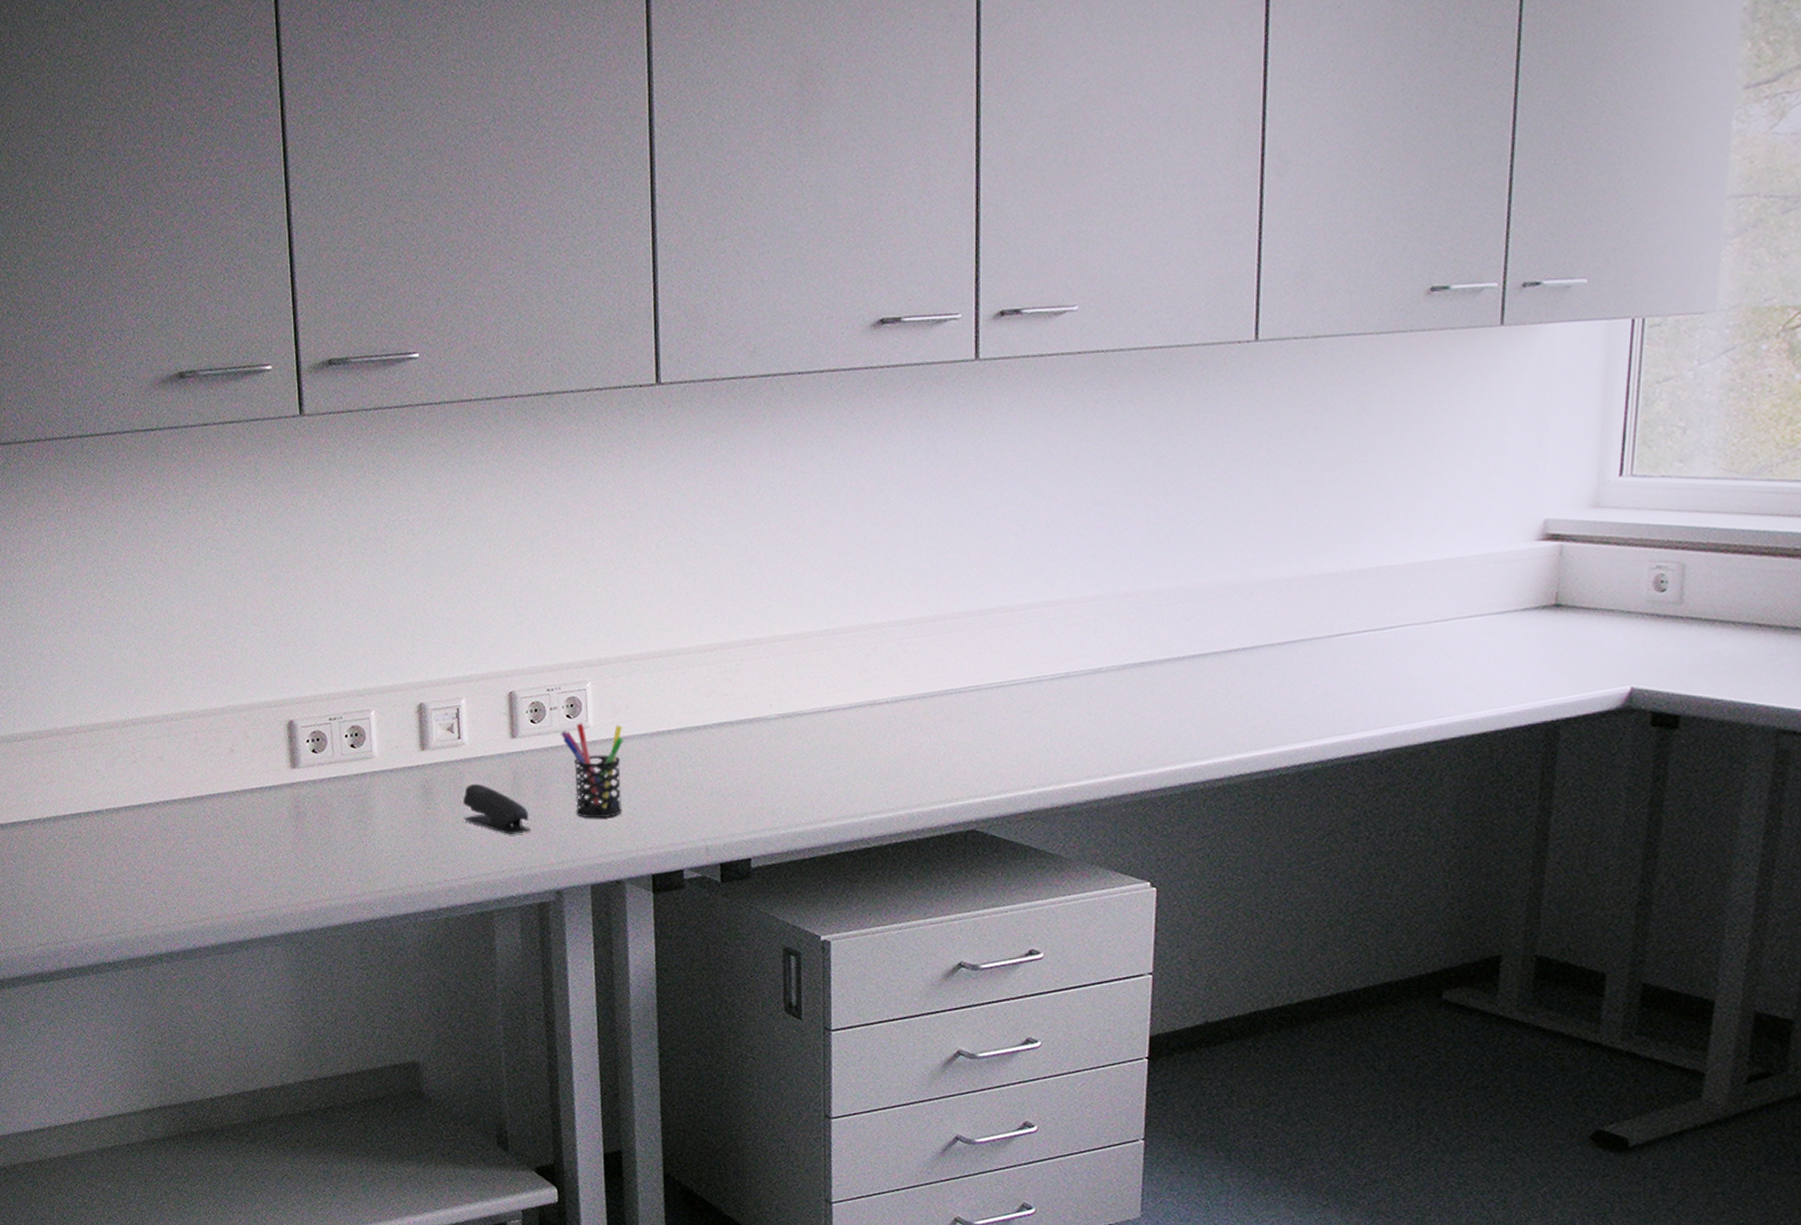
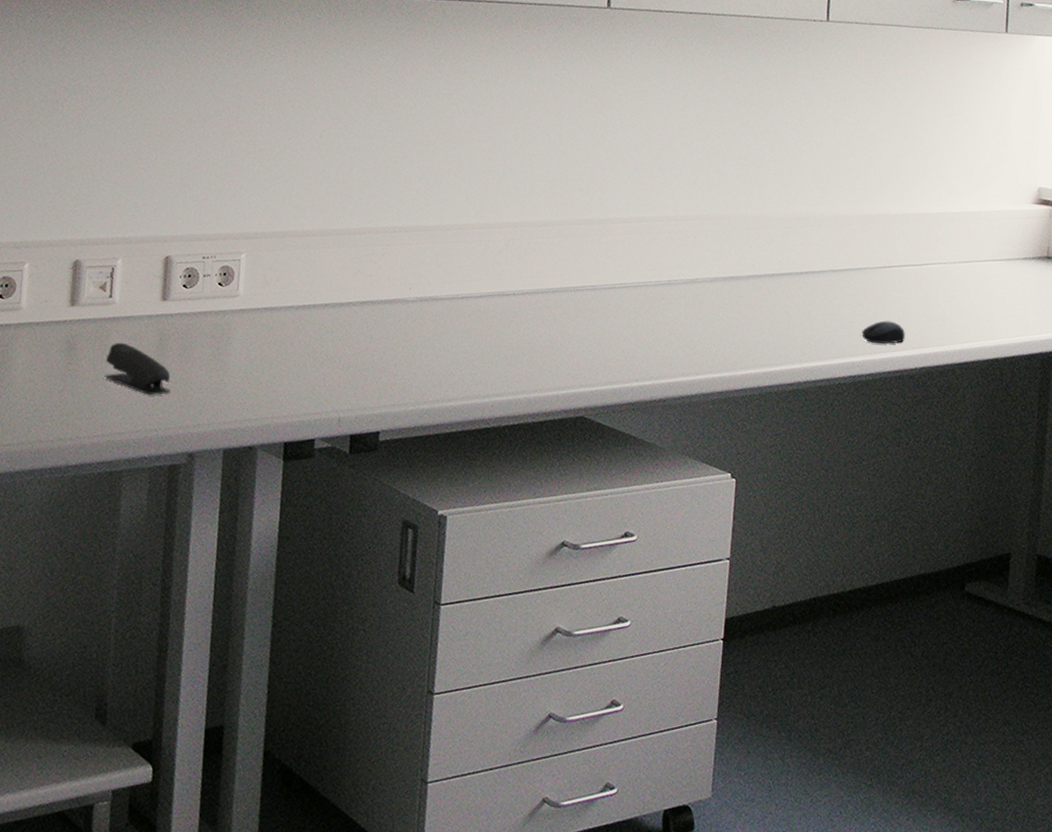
pen holder: present [561,723,623,819] -> none [211,291,270,385]
computer mouse: none [1308,698,1364,726] -> present [862,320,905,344]

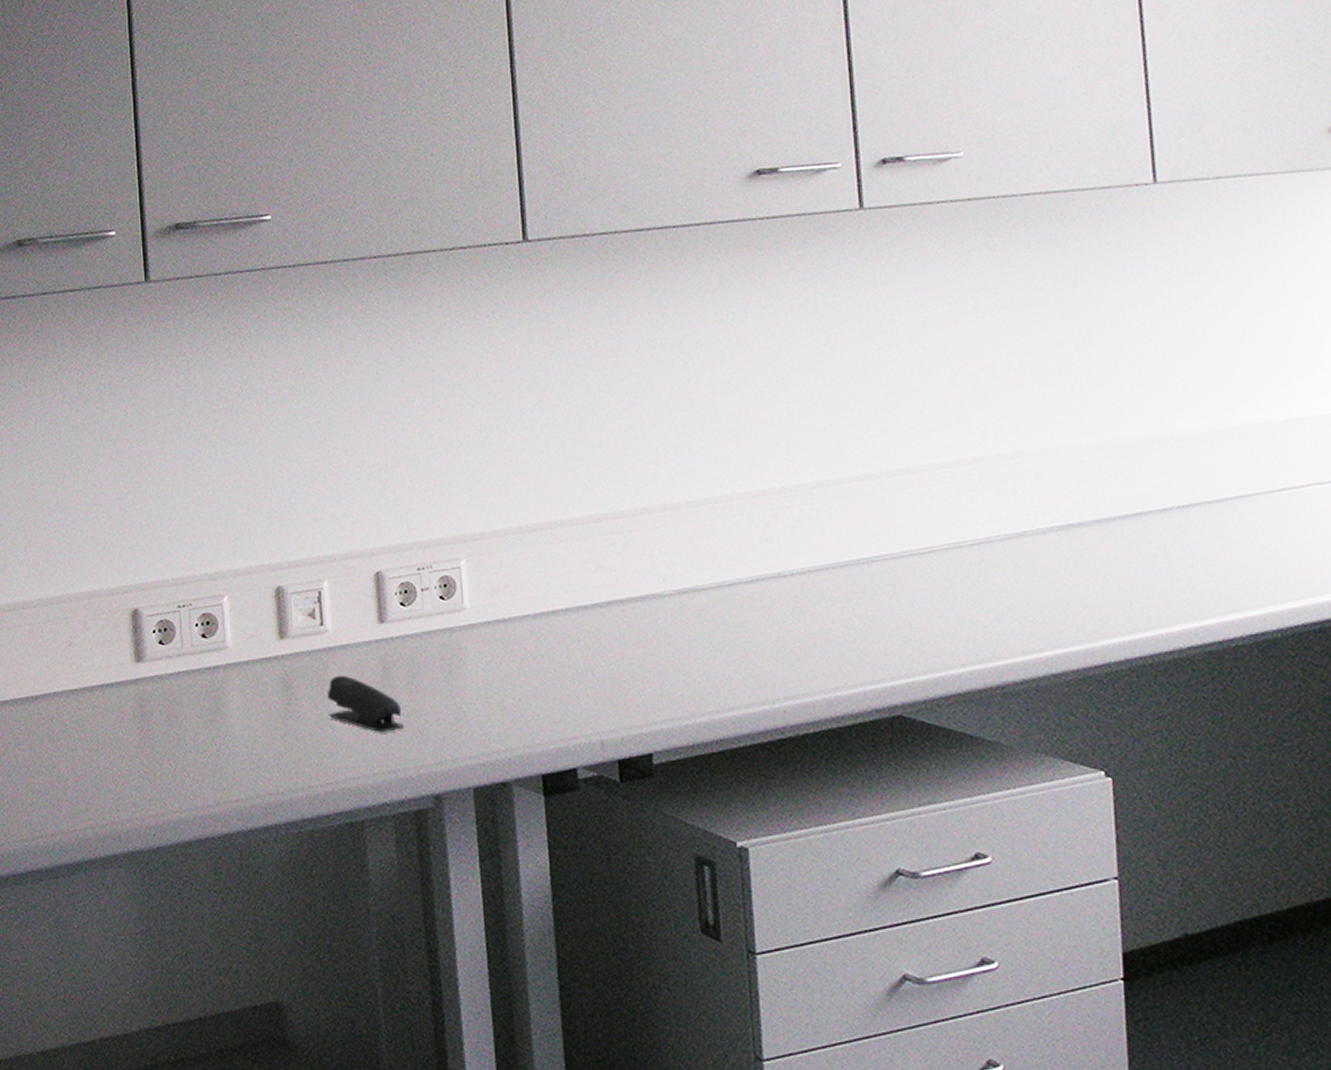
computer mouse: present [862,320,905,344] -> none [1259,559,1321,591]

